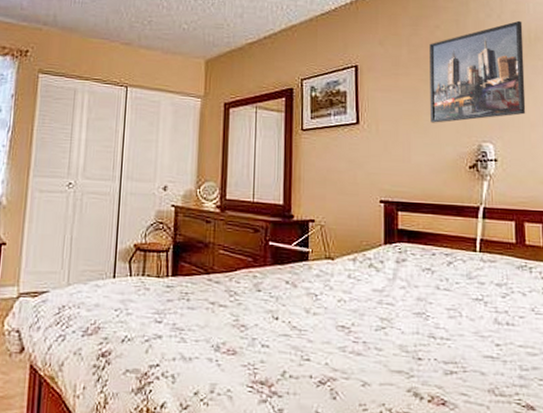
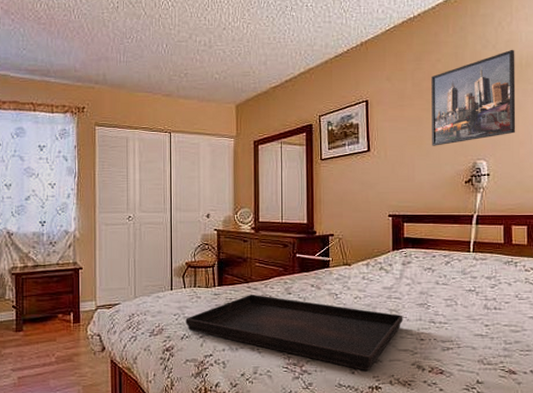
serving tray: none [128,289,397,396] -> present [185,295,403,370]

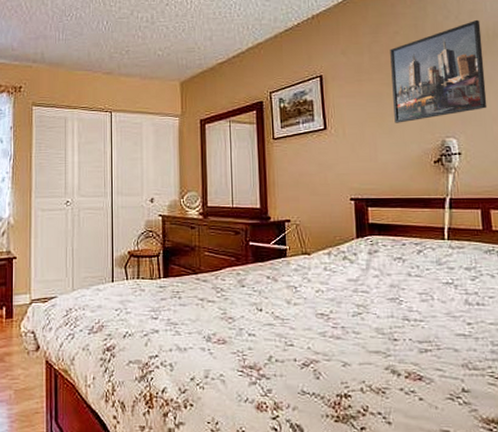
serving tray: present [185,295,403,370] -> none [128,287,373,375]

